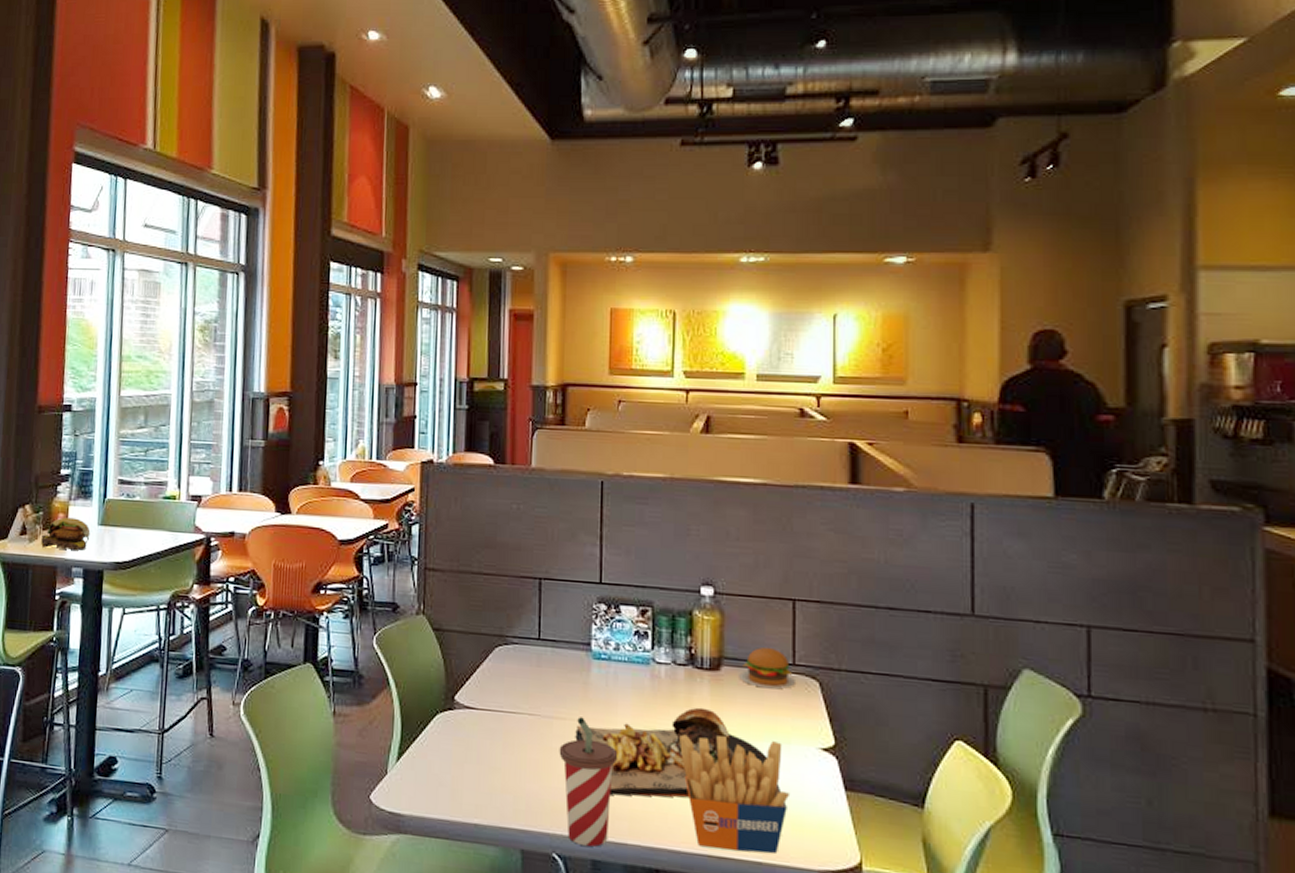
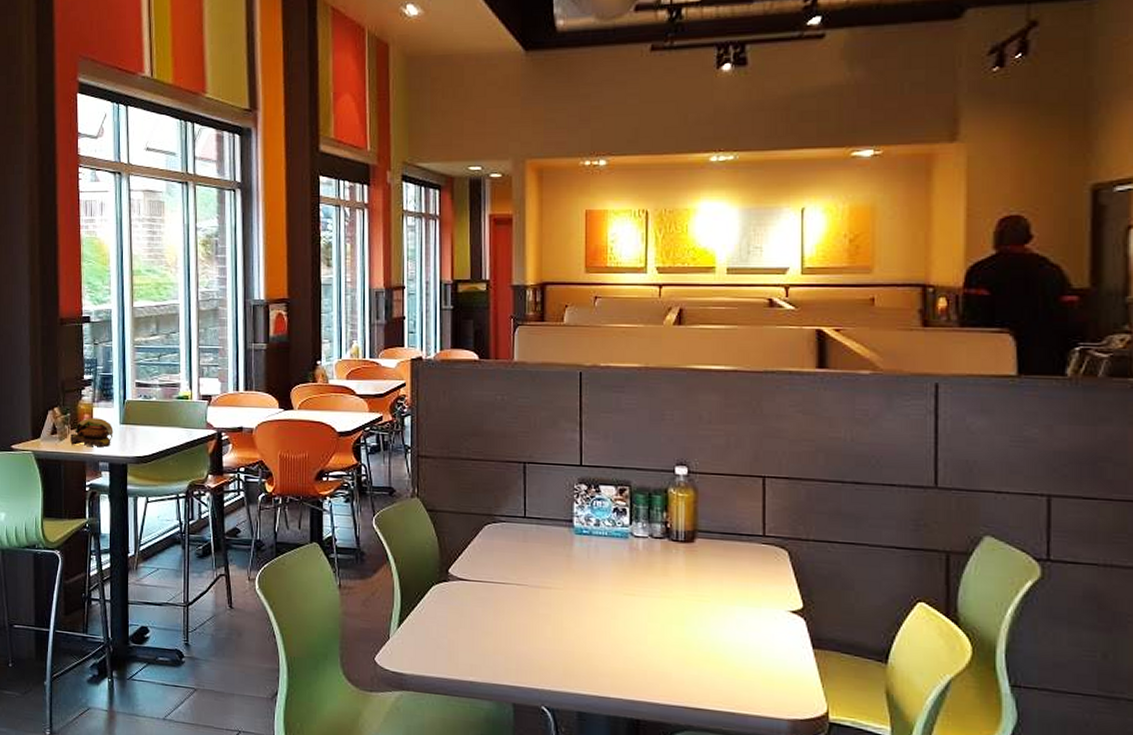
beverage cup: present [559,717,618,847] -> none [545,586,600,701]
food tray: present [575,707,767,798] -> none [560,576,739,656]
french fries: present [679,734,791,854] -> none [657,600,761,705]
burger: present [739,646,795,689] -> none [712,520,765,558]

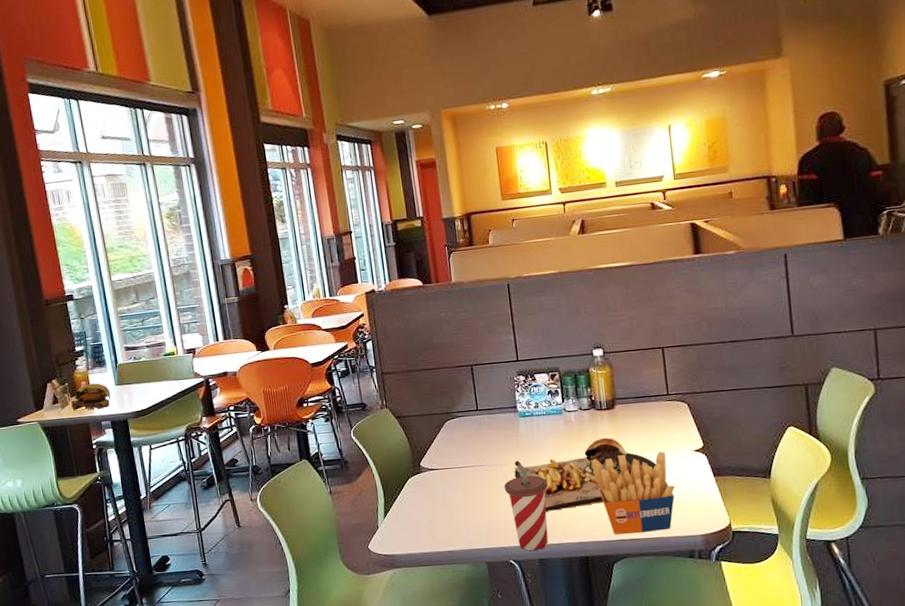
beverage cup: none [545,586,600,701] -> present [503,461,549,551]
food tray: none [560,576,739,656] -> present [514,437,656,512]
french fries: none [657,600,761,705] -> present [591,451,676,534]

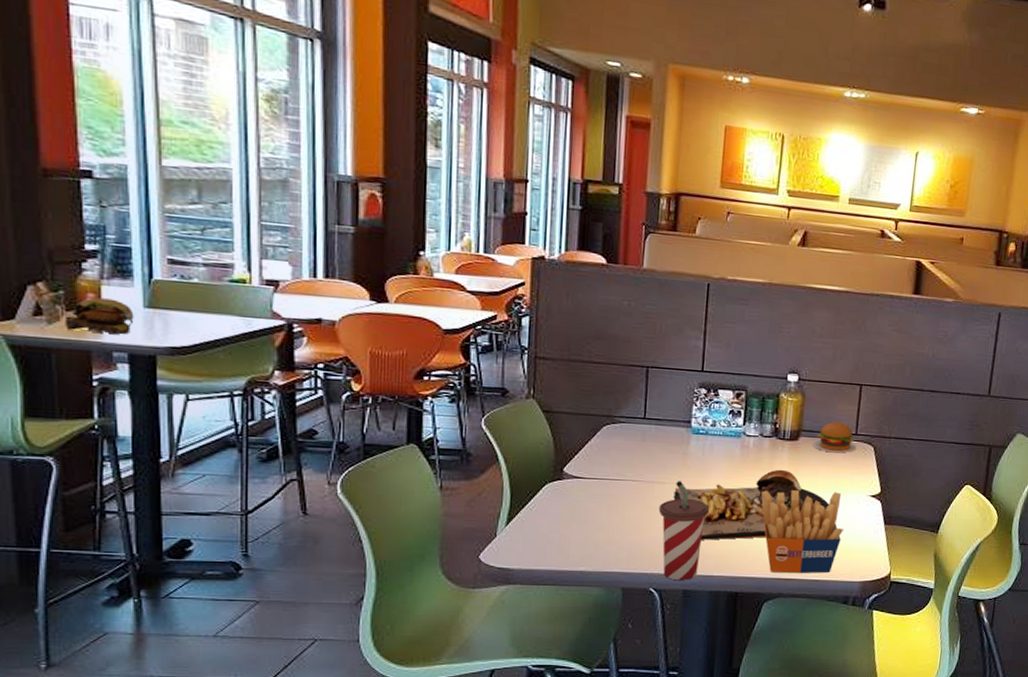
burger: none [629,385,670,415] -> present [813,421,856,453]

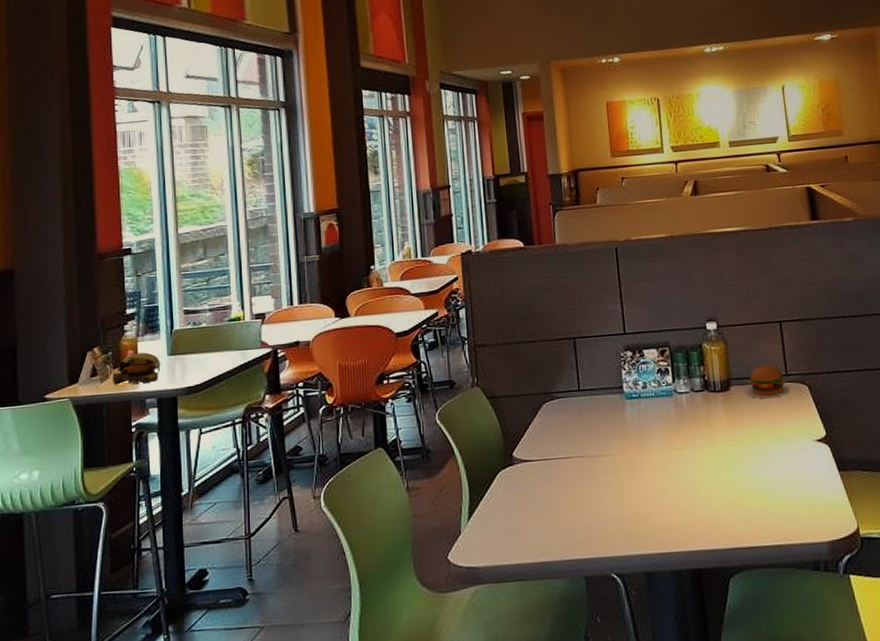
beverage cup: present [658,481,710,581] -> none [606,451,656,562]
food tray: present [673,469,829,540] -> none [618,424,776,513]
french fries: present [761,490,844,573] -> none [704,441,797,541]

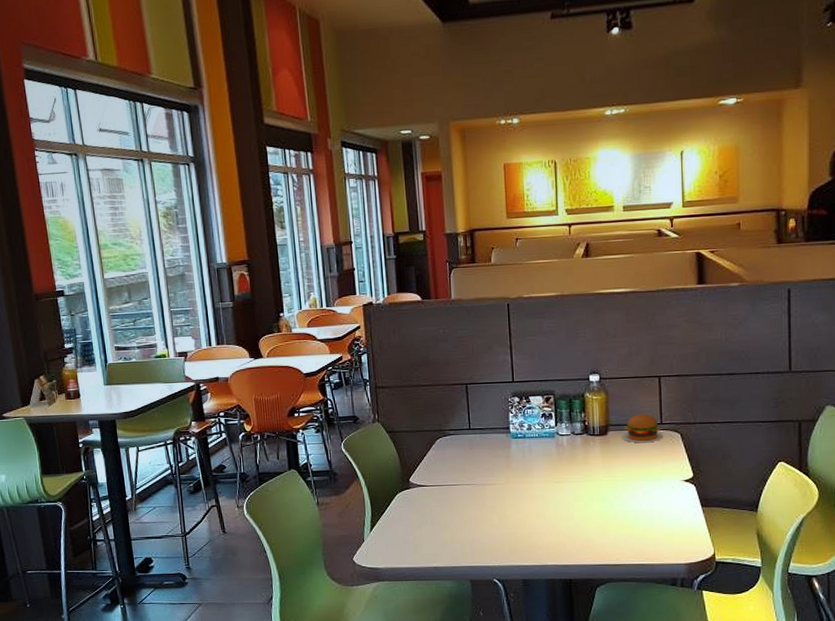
burger: present [113,352,161,385] -> none [58,382,99,408]

